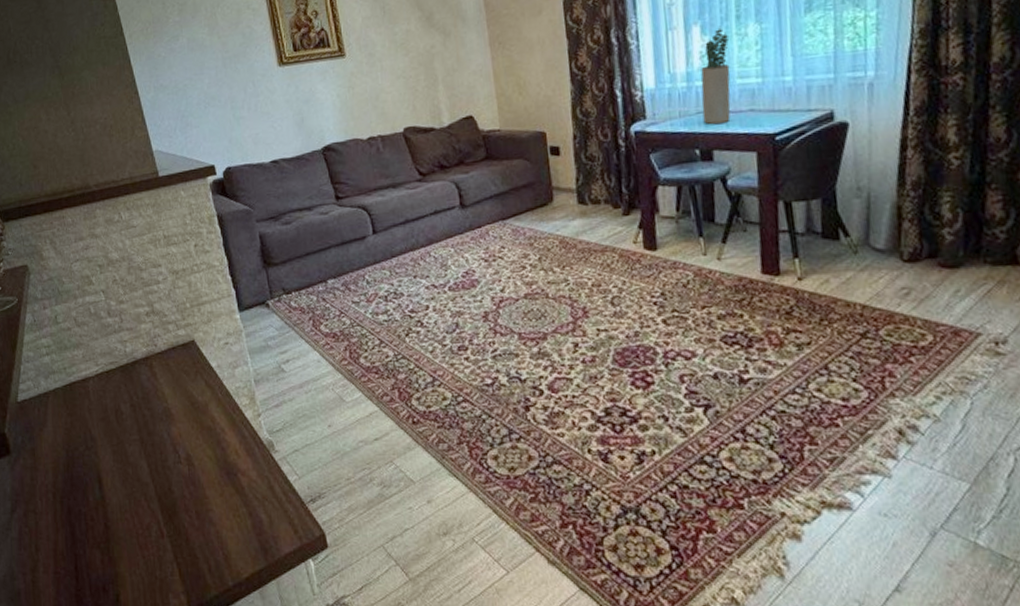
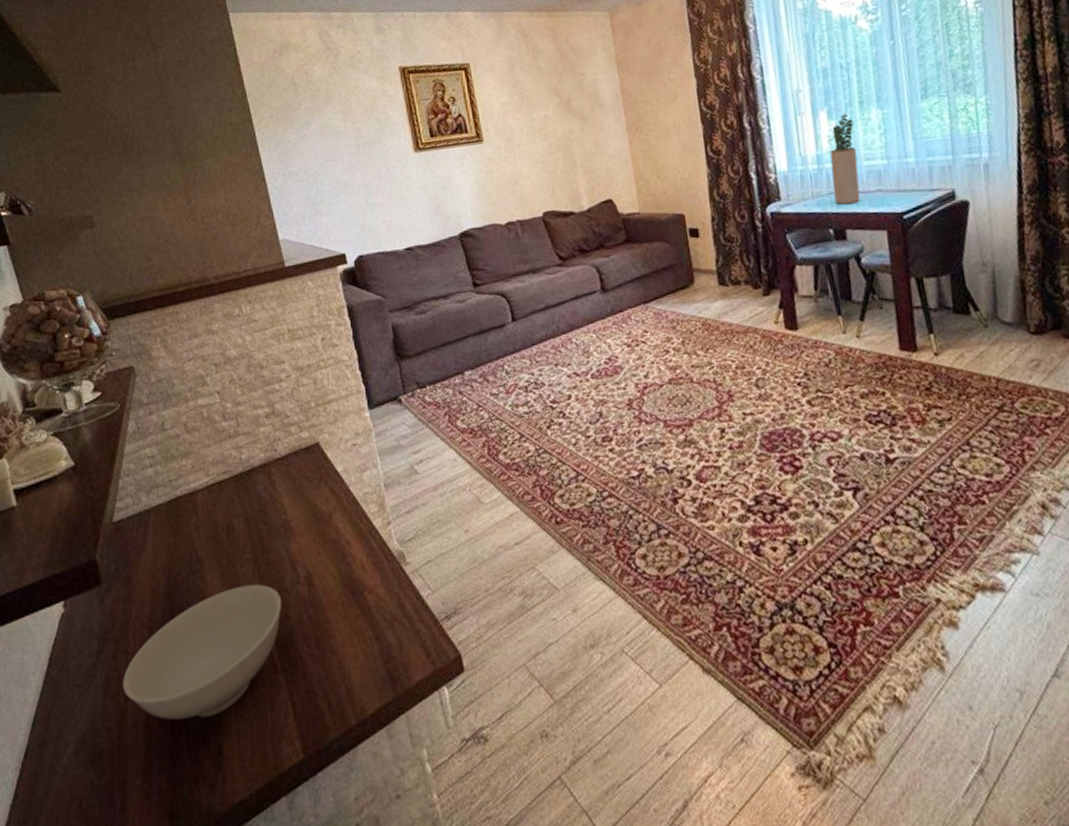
bowl: none [33,462,166,570] -> present [123,584,282,720]

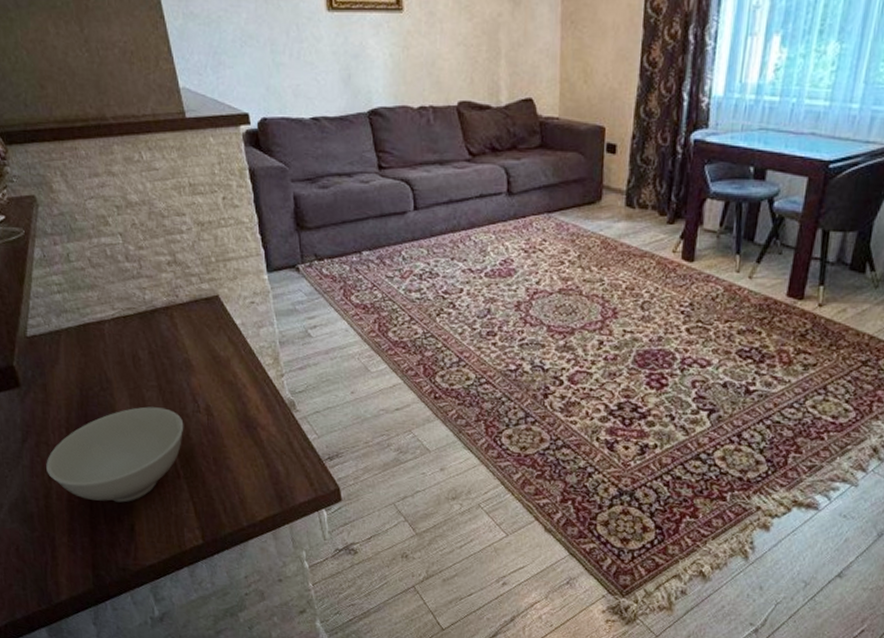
vase: present [829,111,861,205] -> none [764,39,807,144]

